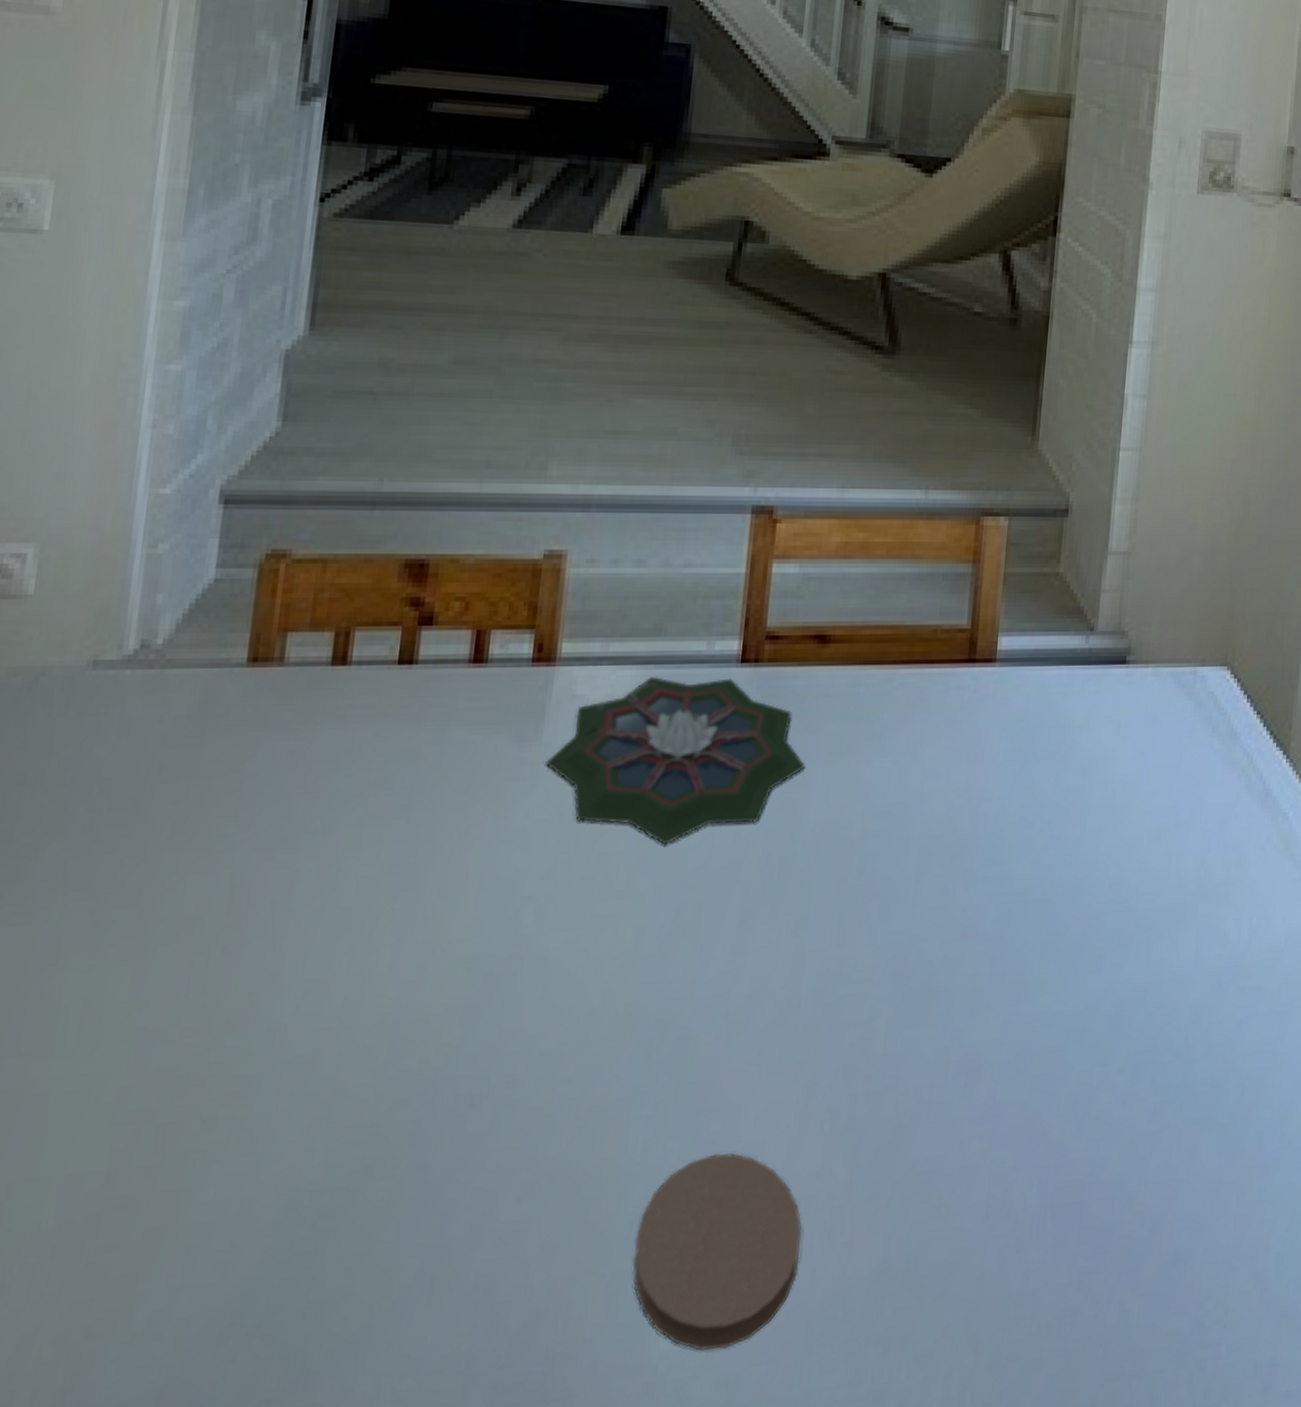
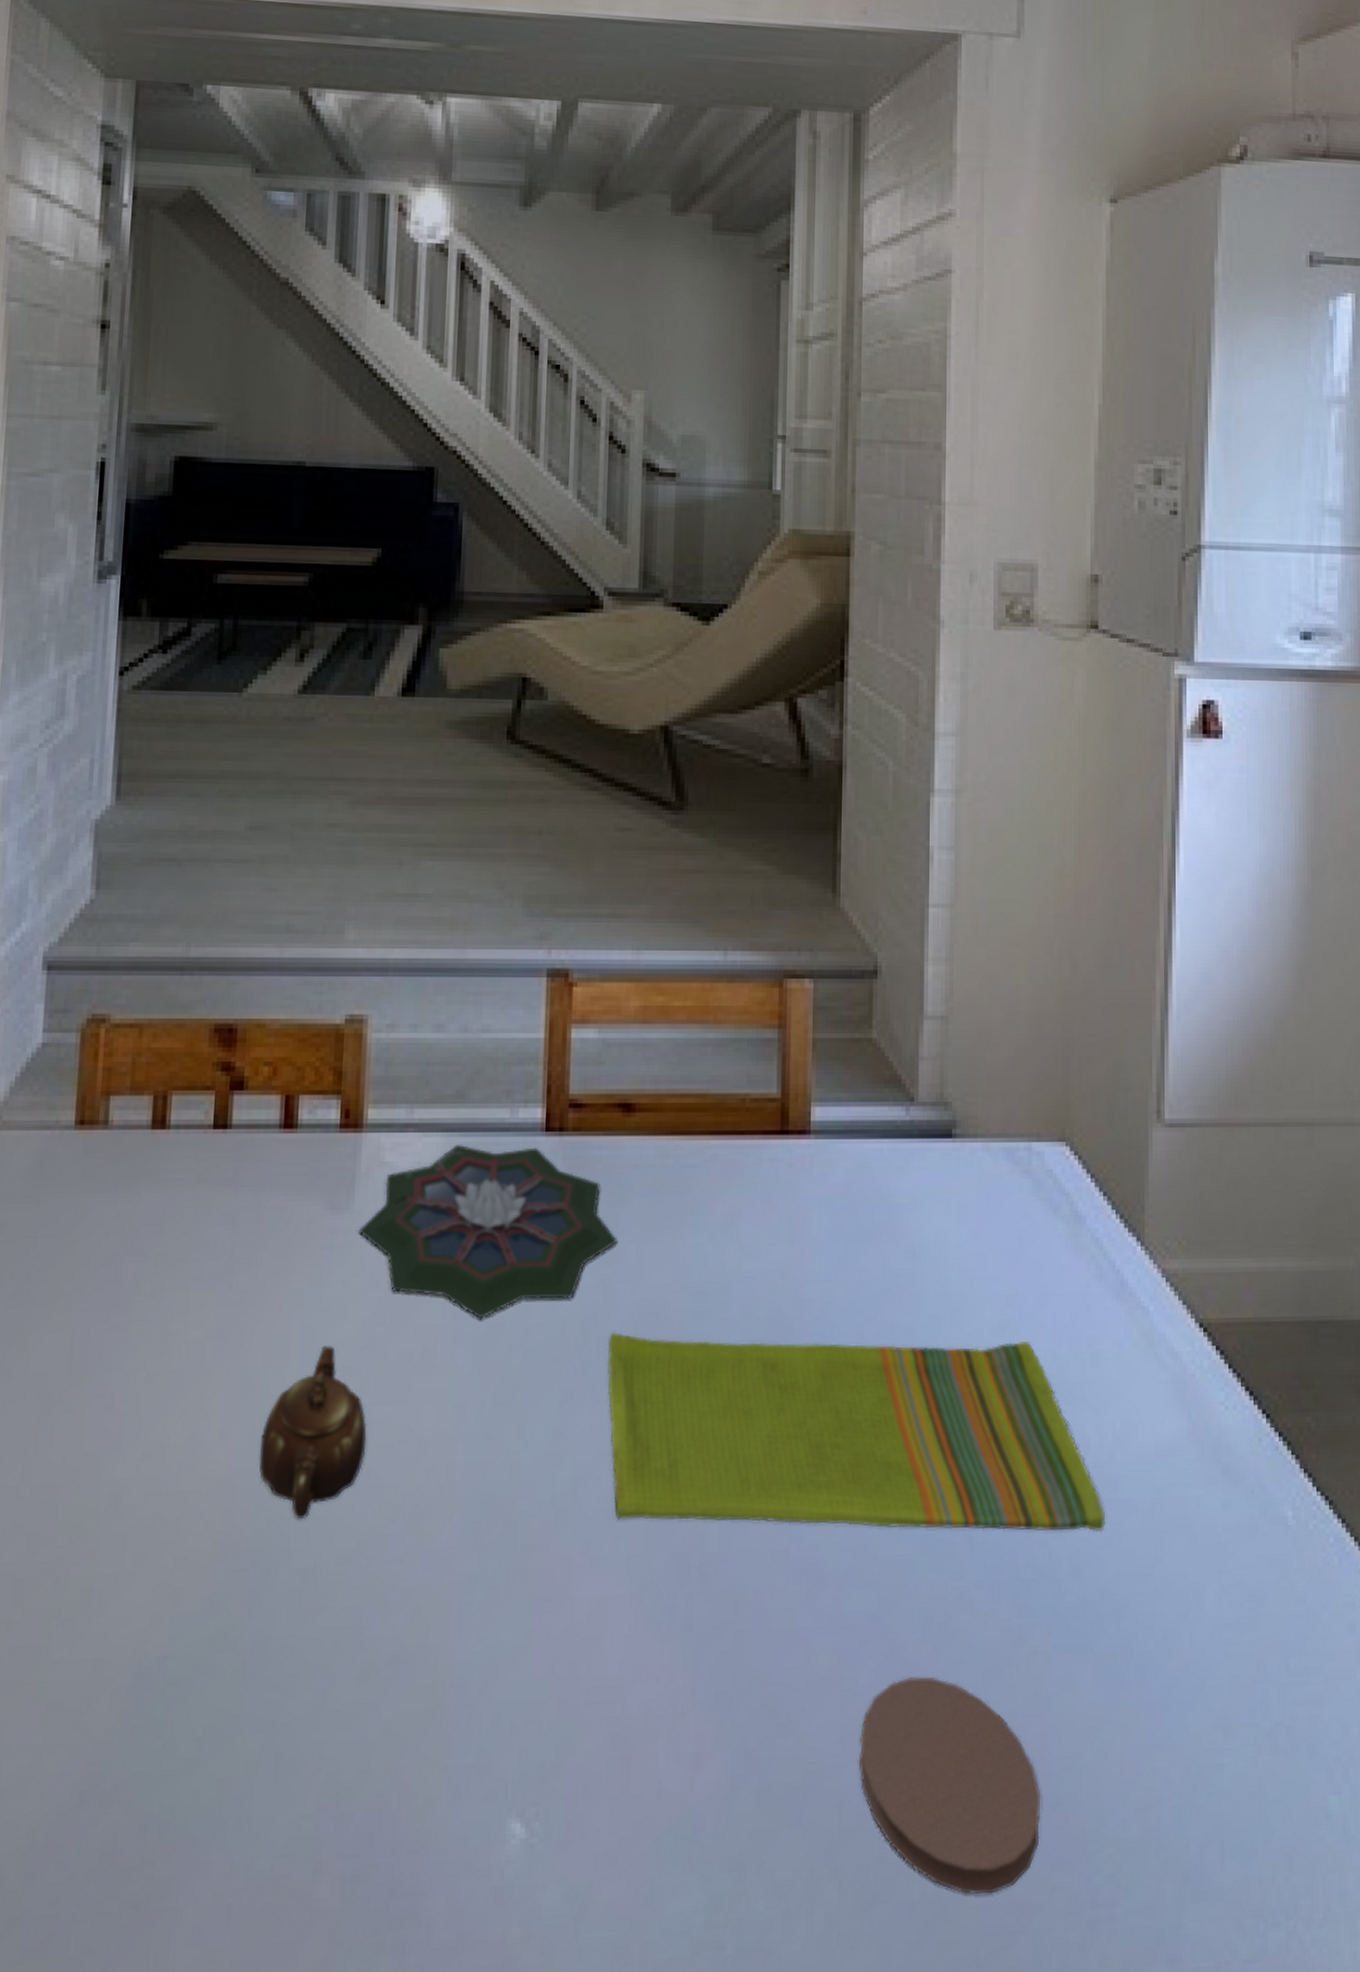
teapot: none [428,875,544,1048] -> present [259,1344,367,1520]
coaster: present [632,1152,802,1351] -> none [473,1647,644,1858]
dish towel: none [786,848,1238,1029] -> present [607,1332,1106,1531]
coaster: none [1001,1155,1162,1347] -> present [858,1677,1041,1895]

